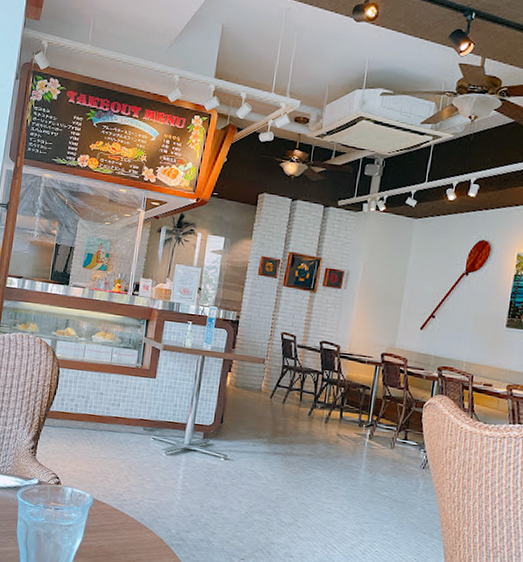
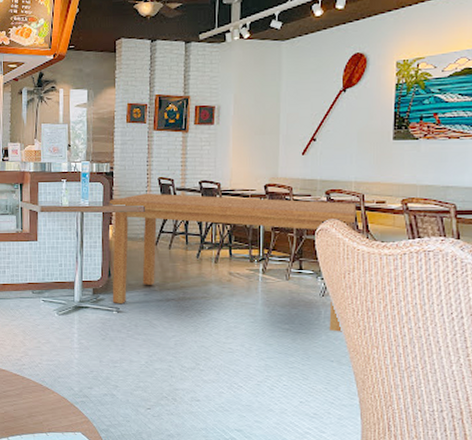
dining table: none [221,345,464,506] -> present [109,193,355,332]

